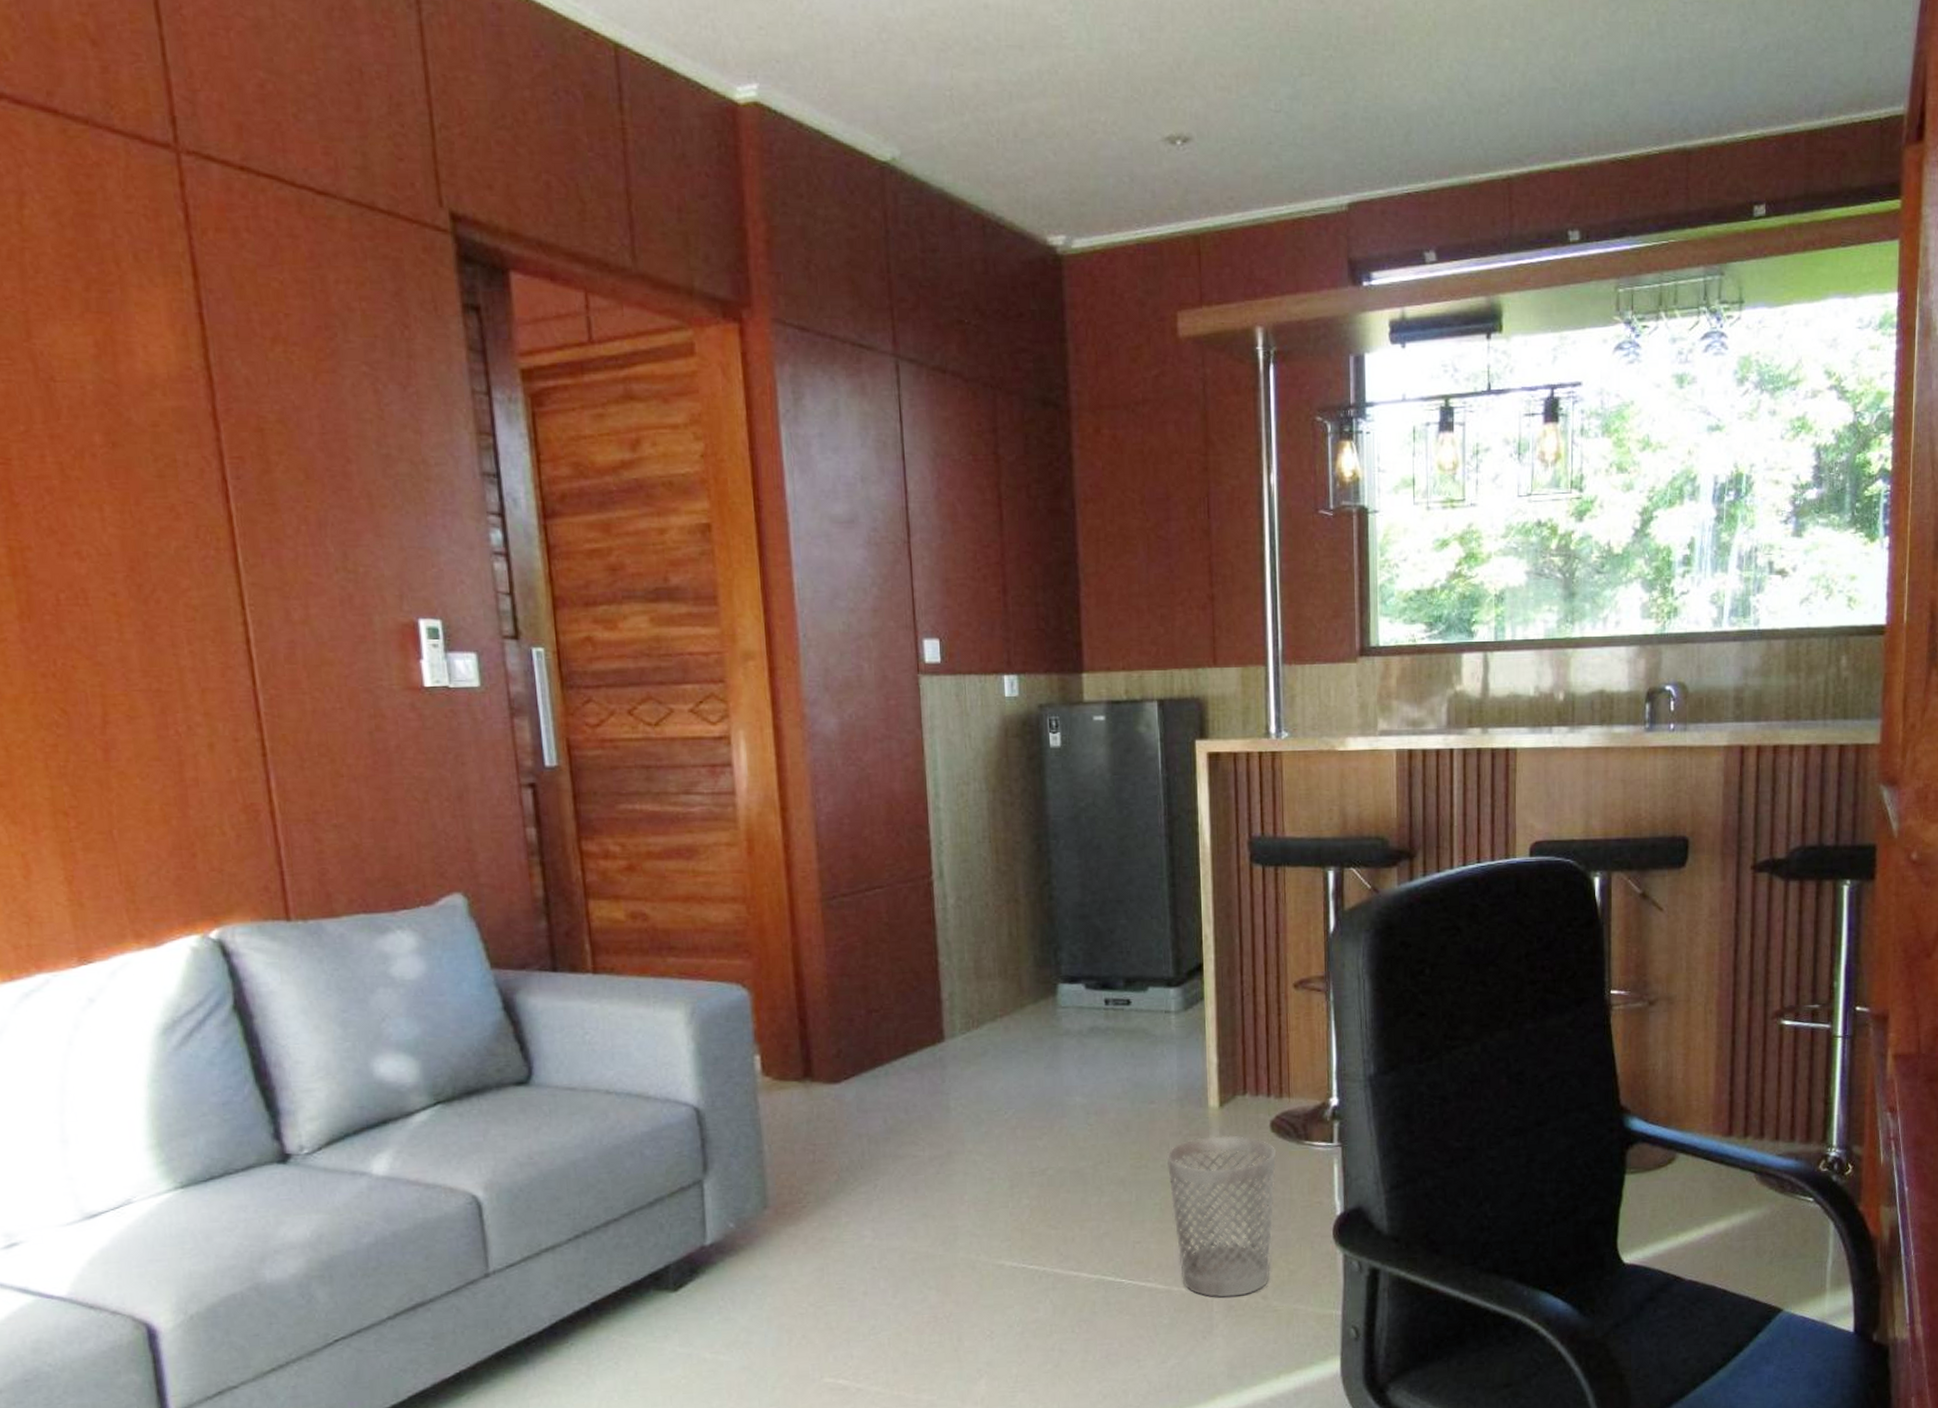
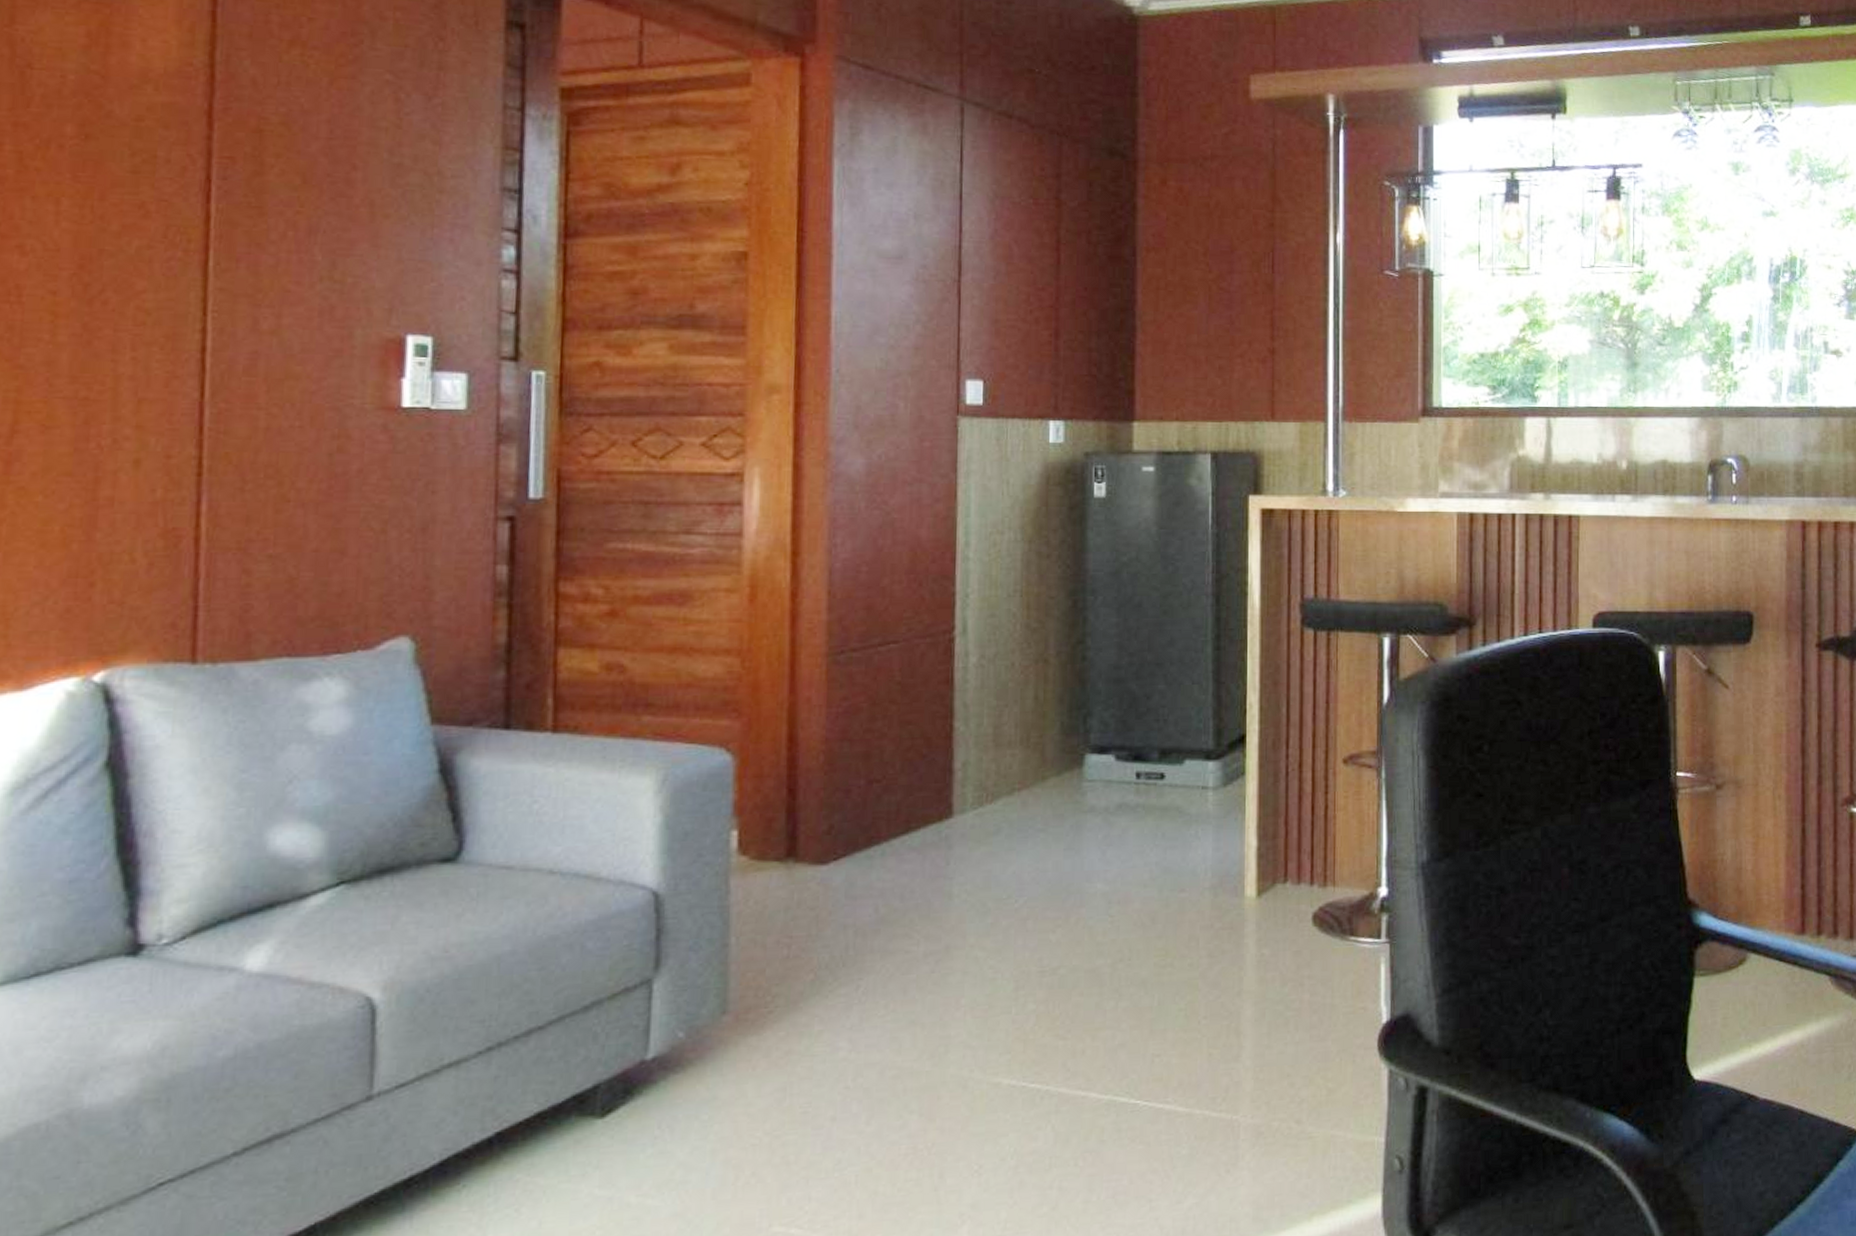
wastebasket: present [1167,1135,1277,1298] -> none [1196,929,1318,1122]

